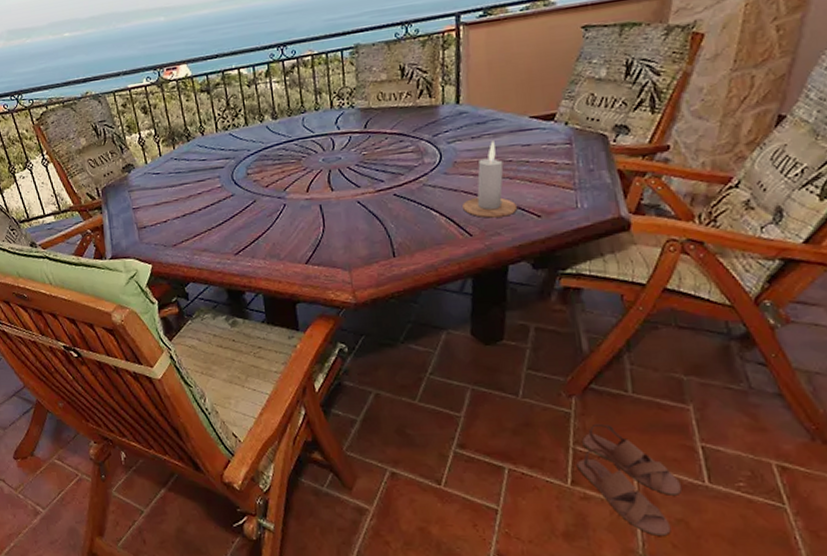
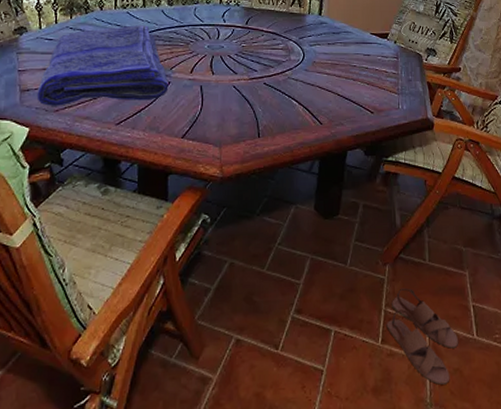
towel: none [153,145,285,241] -> present [36,24,169,106]
candle: present [463,140,518,218] -> none [317,48,358,111]

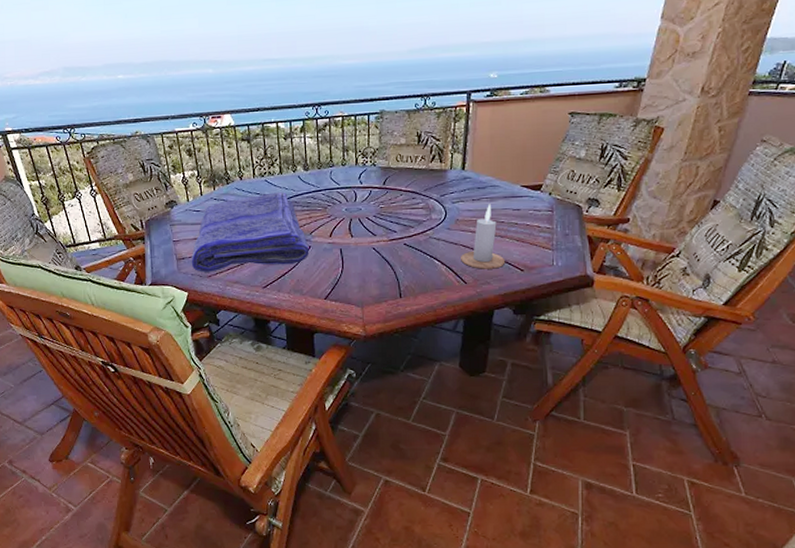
candle: none [317,48,358,111] -> present [461,204,506,269]
sandal: present [386,288,459,385] -> none [535,444,616,535]

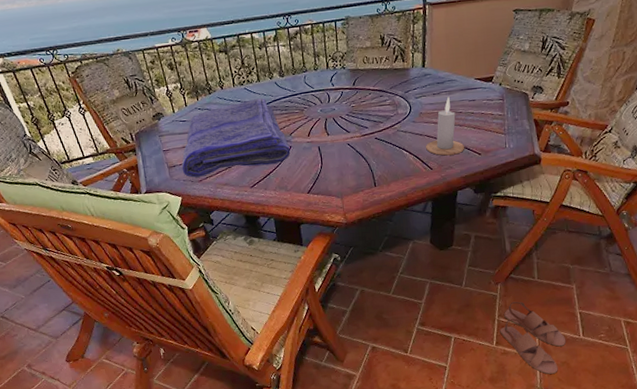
sandal: none [535,444,616,535] -> present [500,301,566,374]

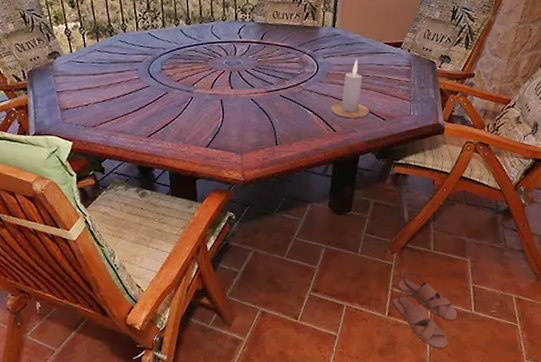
towel: present [181,97,291,178] -> none [75,44,192,122]

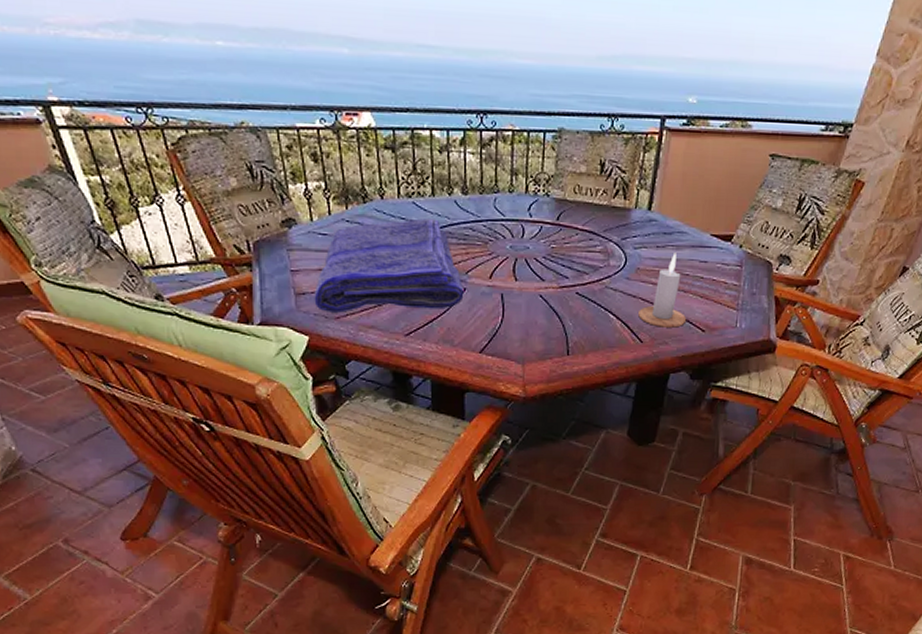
towel: none [75,44,192,122] -> present [314,217,464,313]
sandal: present [392,272,458,348] -> none [696,518,774,610]

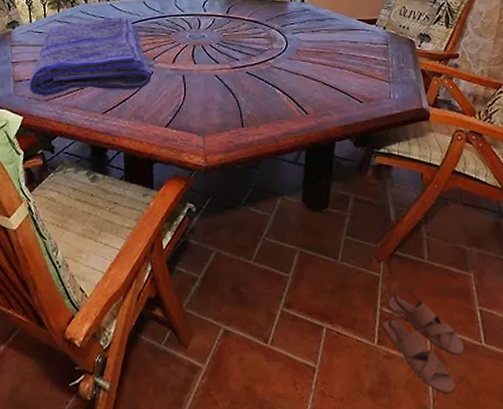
candle: present [638,253,687,328] -> none [302,35,345,100]
sandal: none [696,518,774,610] -> present [382,287,465,393]

